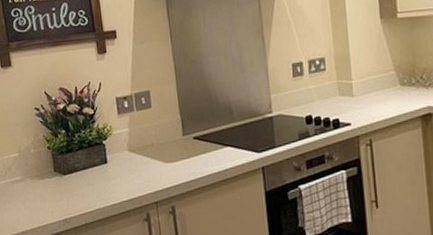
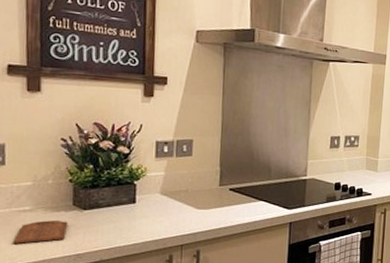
cutting board: none [12,188,53,213] -> present [13,220,68,244]

